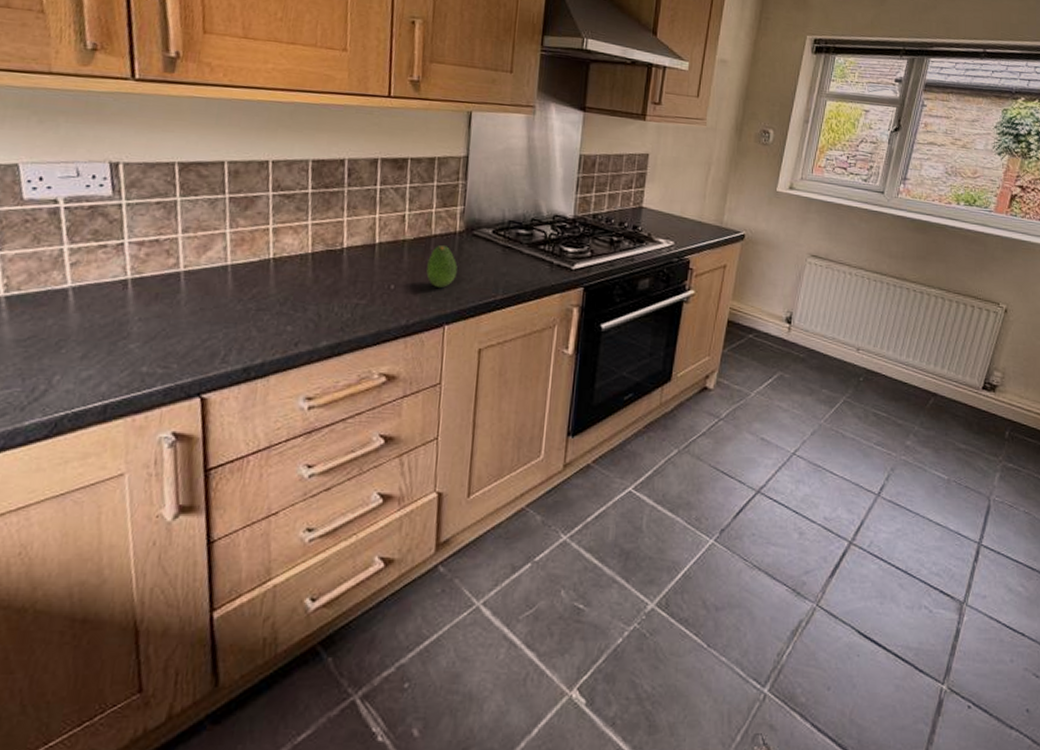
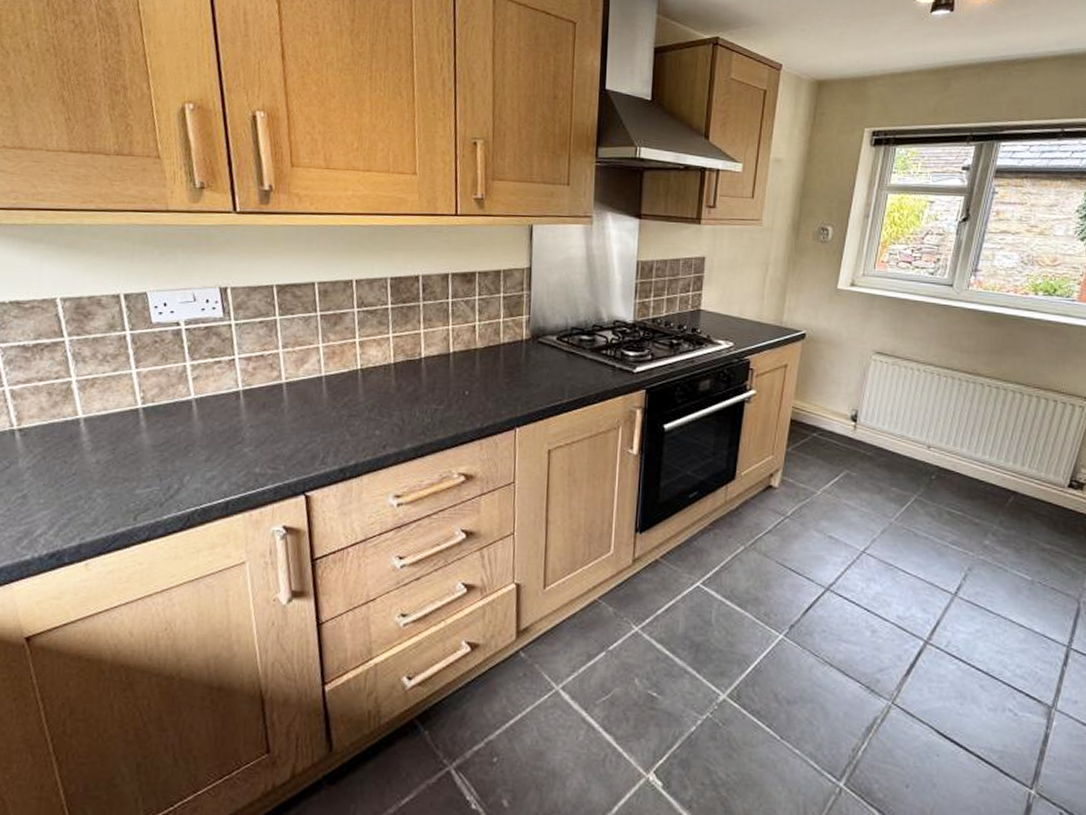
fruit: present [426,245,458,287] -> none [497,353,525,392]

